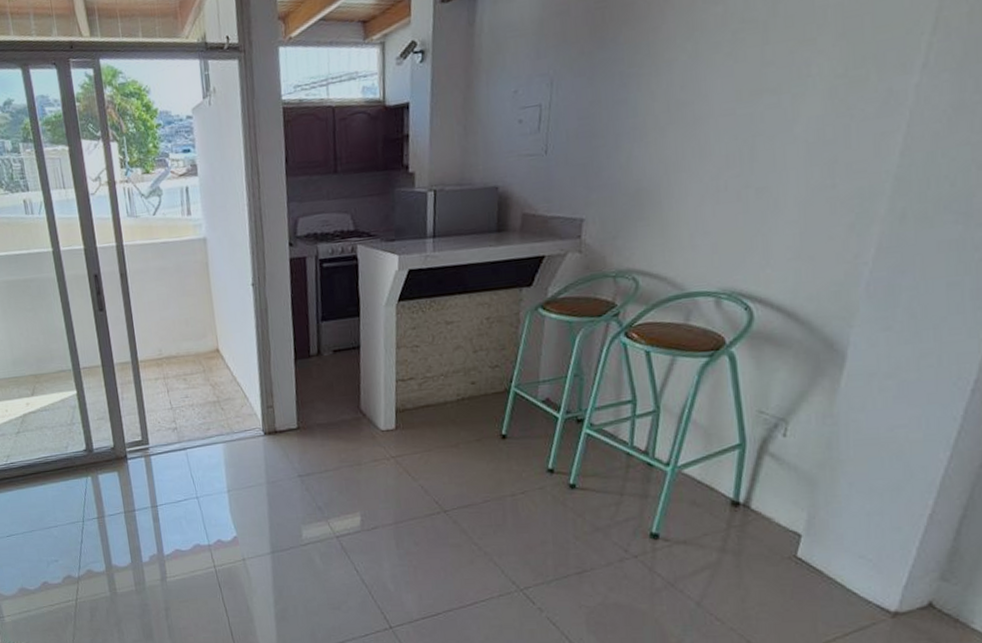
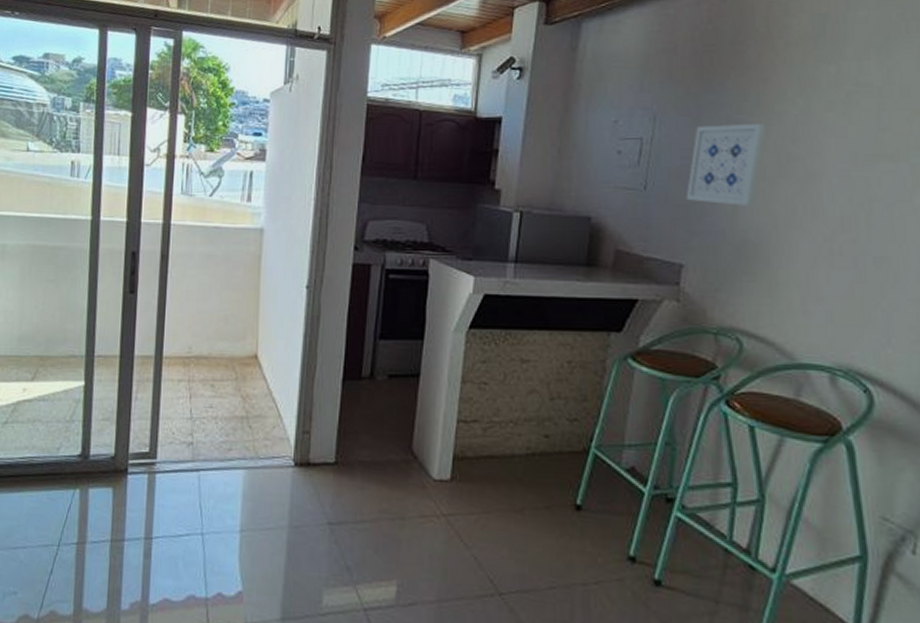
wall art: none [583,74,656,159] -> present [685,124,766,206]

